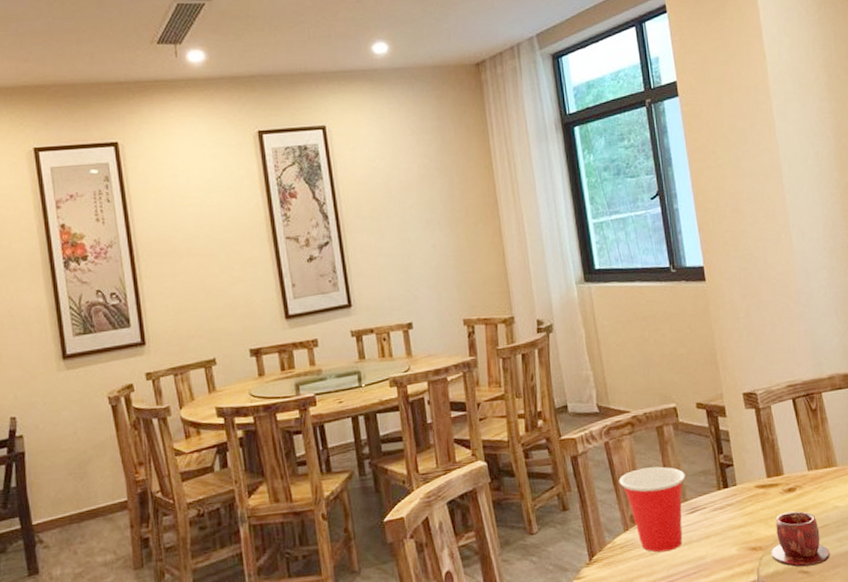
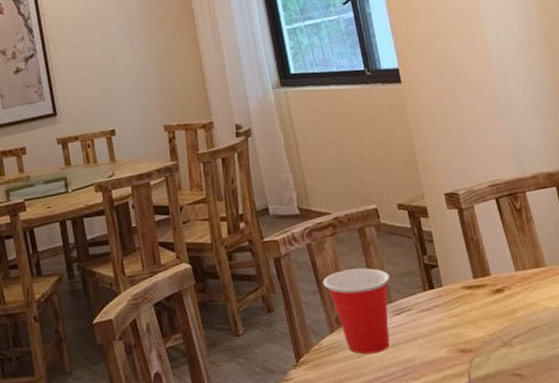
teacup: present [771,511,830,567] -> none [481,312,543,370]

